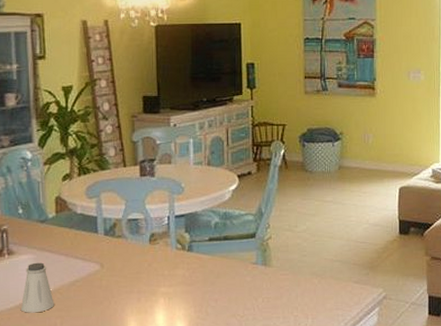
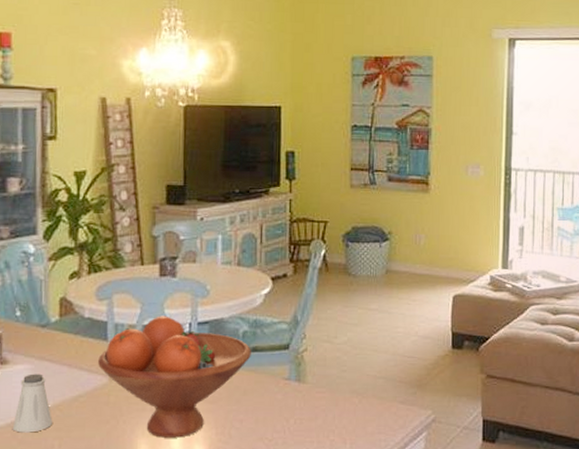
fruit bowl: none [90,210,222,316] -> present [97,316,251,438]

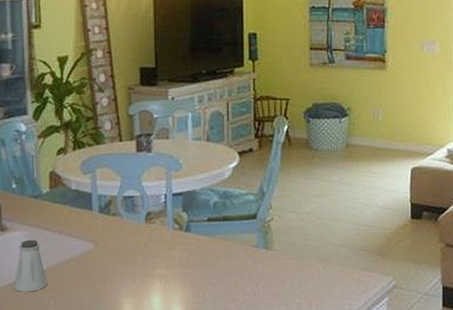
fruit bowl: present [97,316,251,438] -> none [84,188,222,299]

